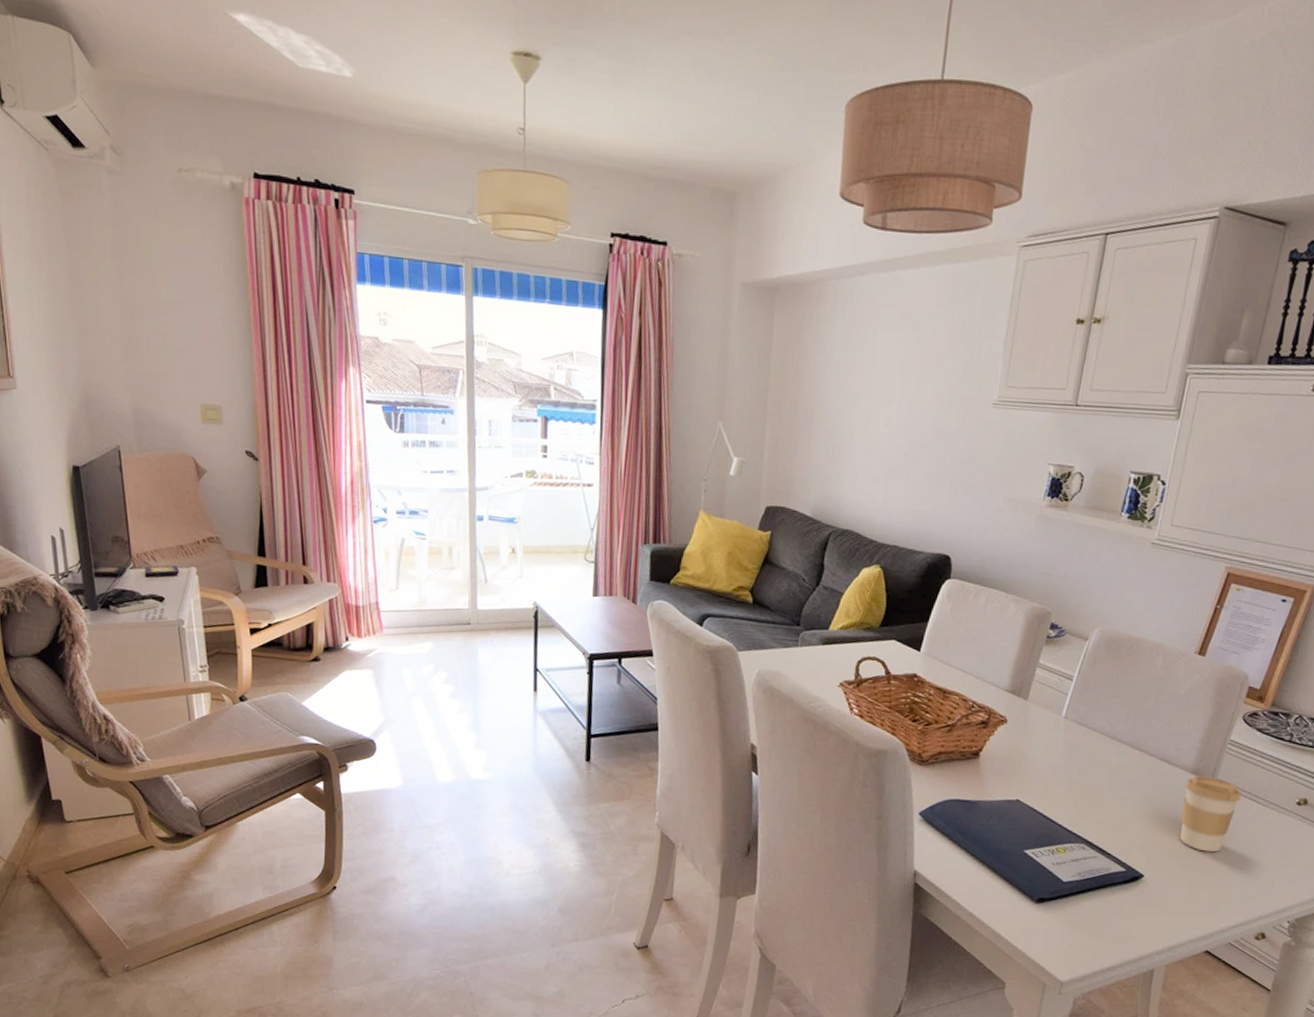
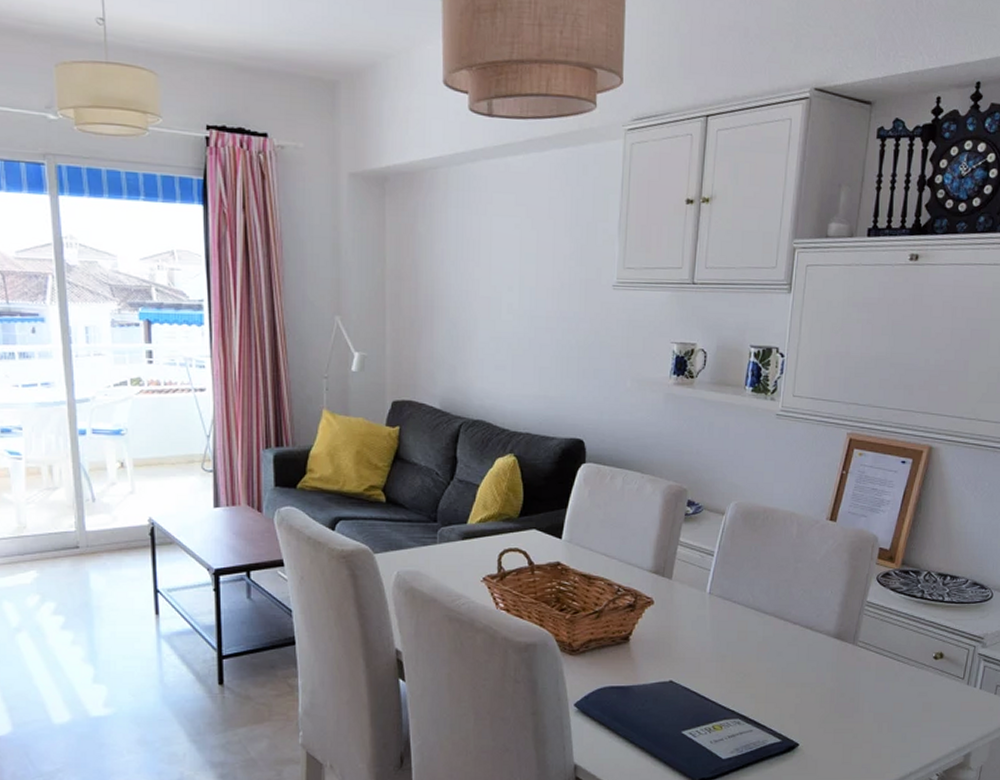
coffee cup: present [1179,775,1242,853] -> none [828,640,882,714]

